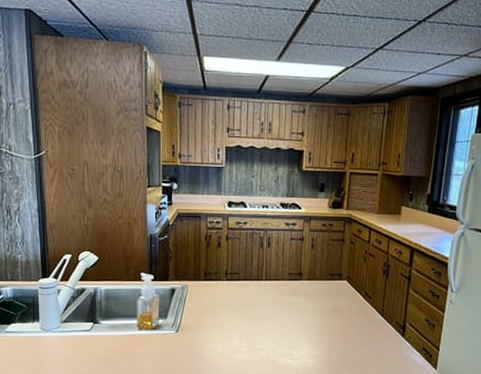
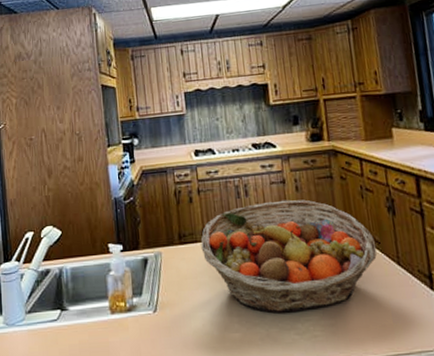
fruit basket: none [223,254,368,343] -> present [200,200,377,313]

